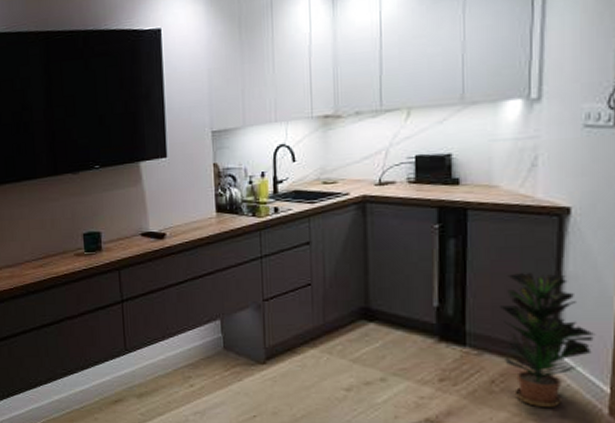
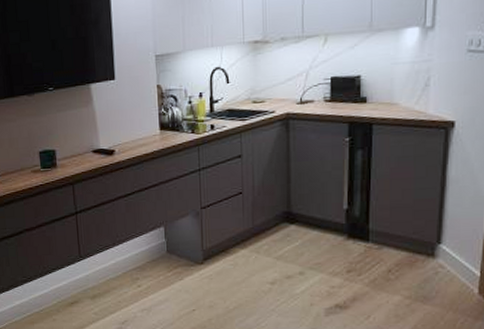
potted plant: present [495,273,596,408] -> none [392,178,471,291]

